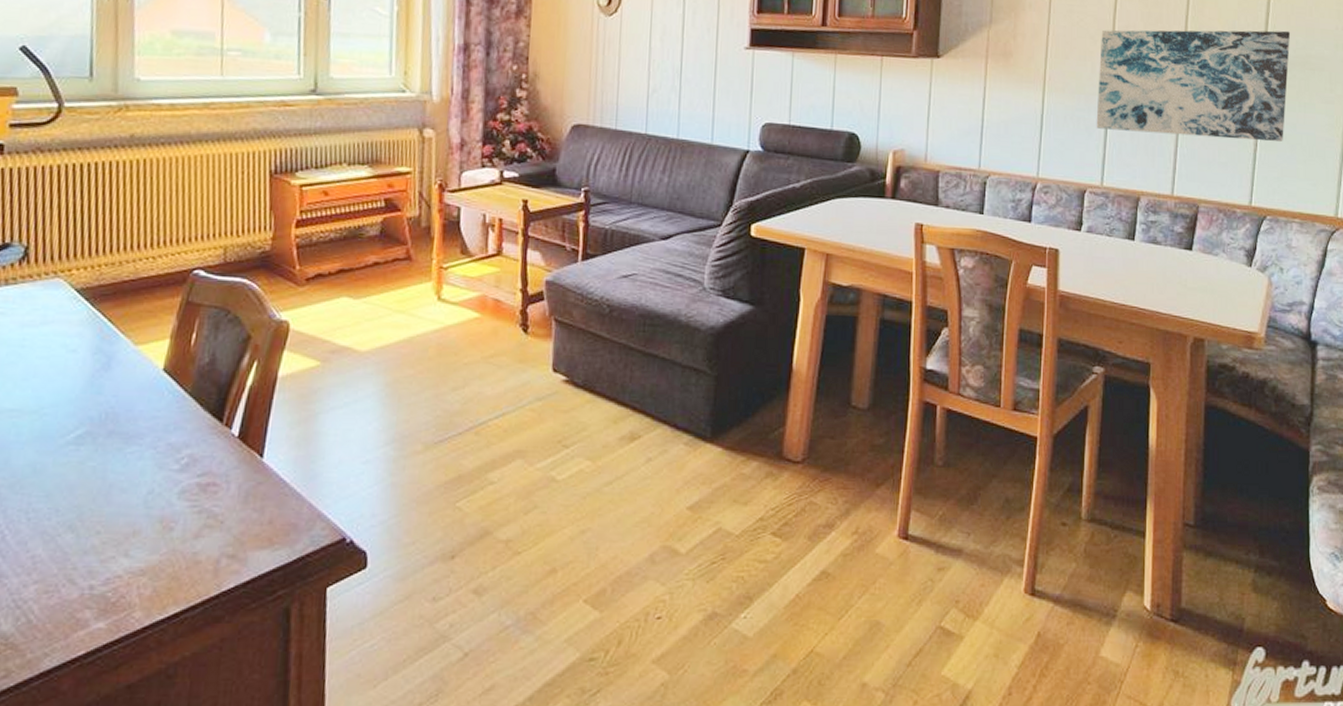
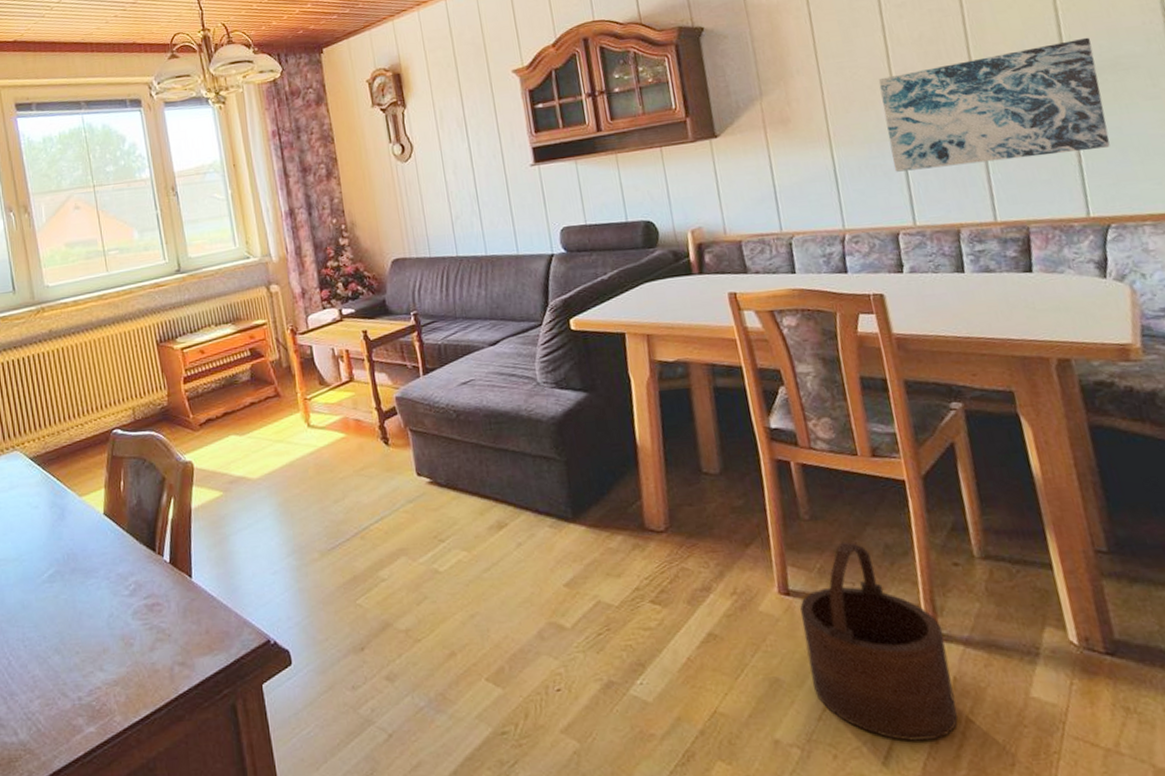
wooden bucket: none [911,491,1038,691] -> present [800,541,958,741]

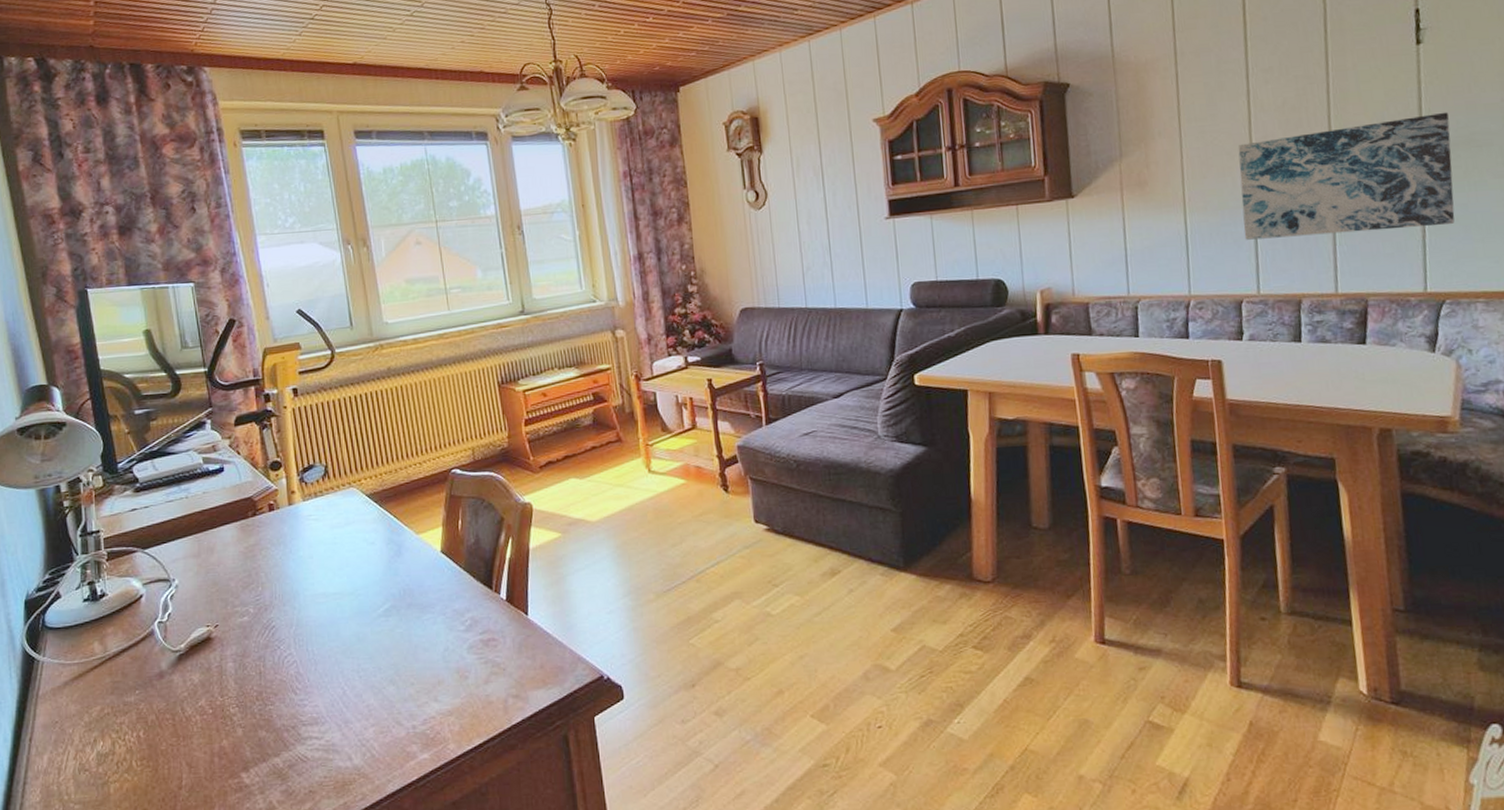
wooden bucket: present [800,541,958,741] -> none [1114,595,1250,778]

